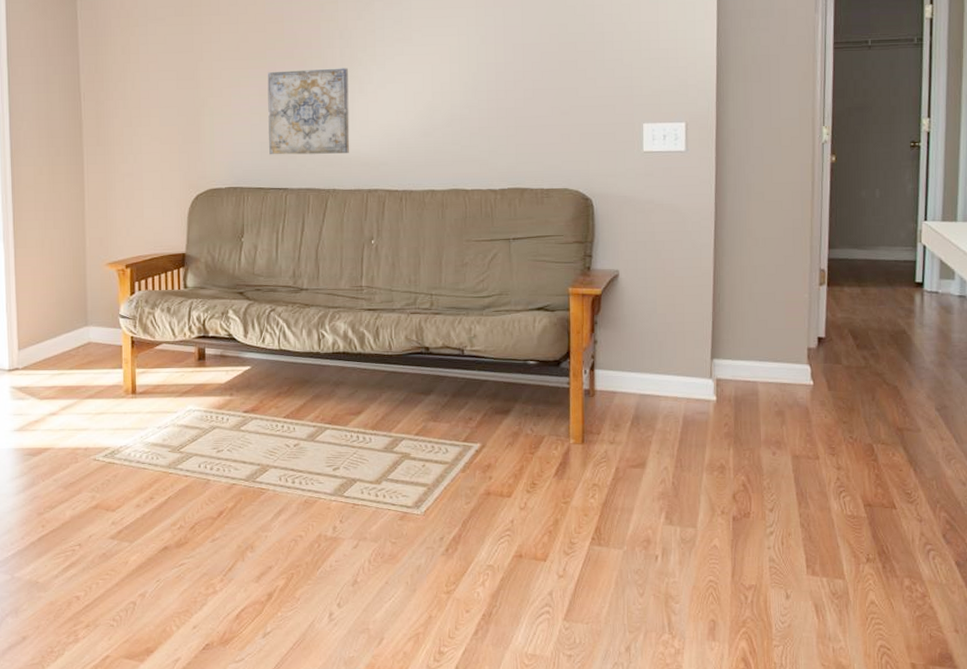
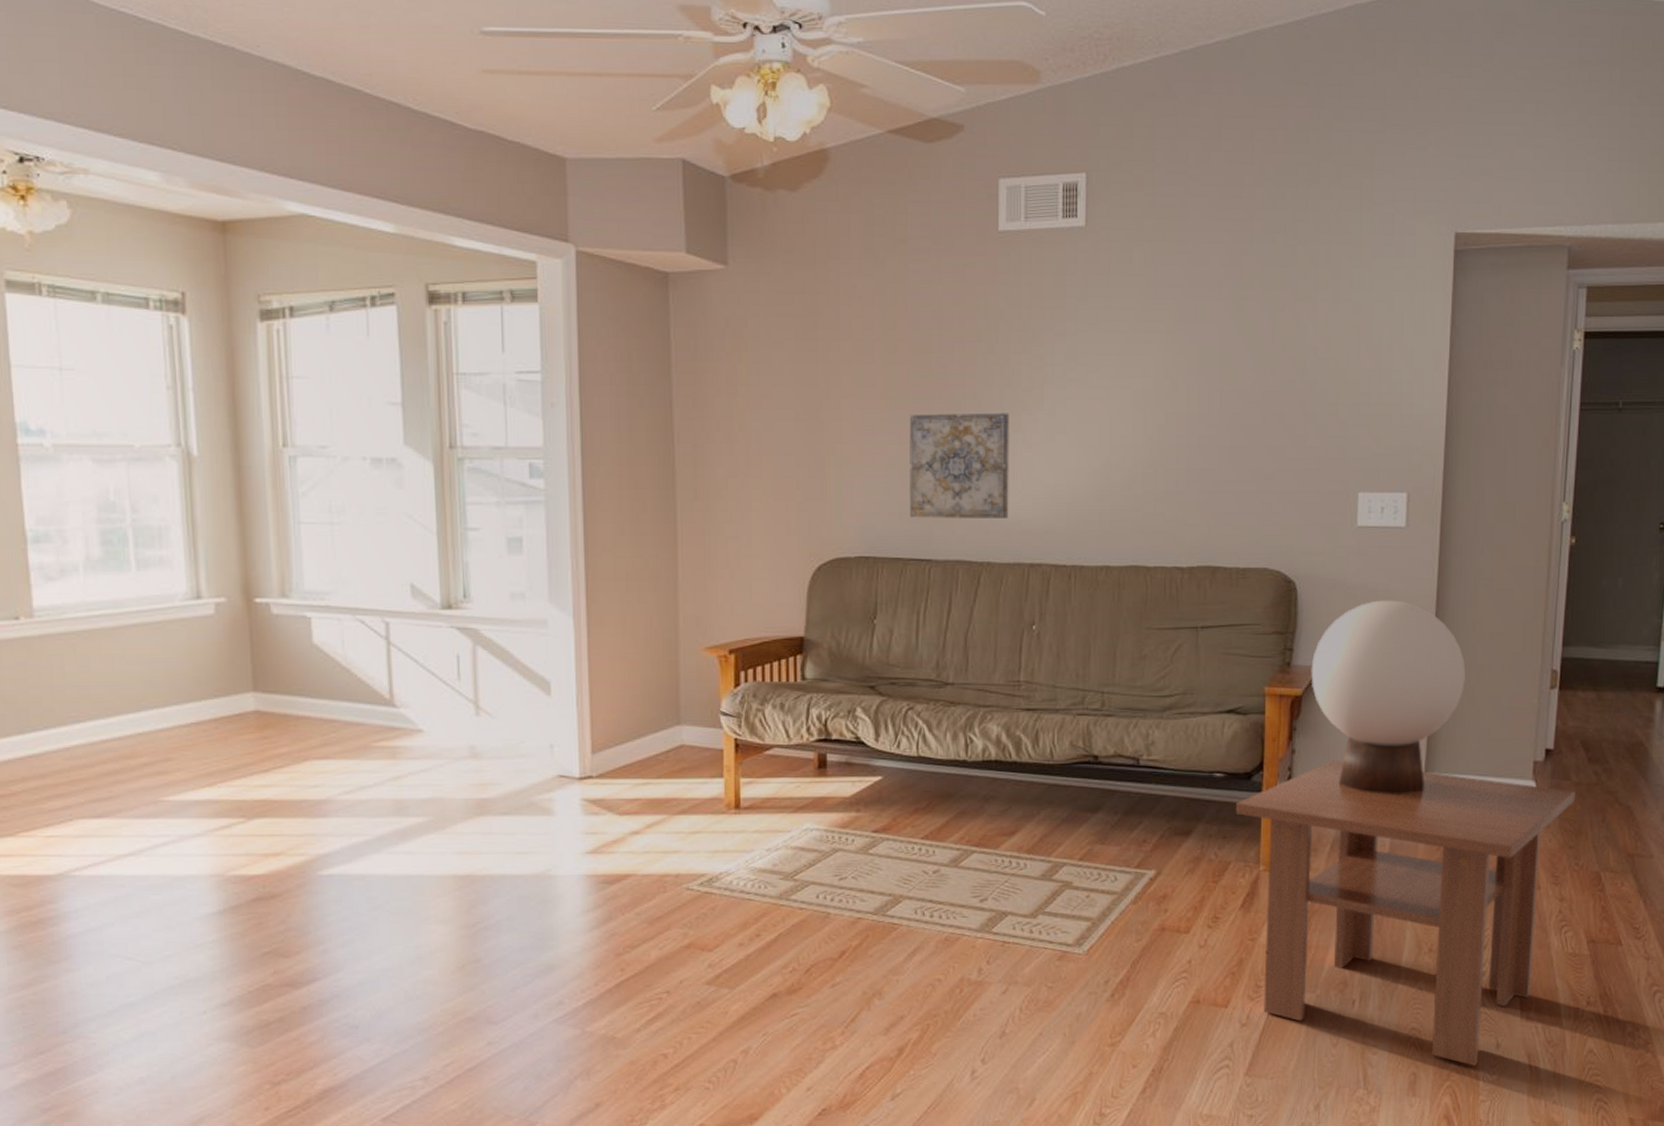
coffee table: none [548,348,847,615] -> present [1236,759,1576,1066]
table lamp: none [608,212,743,378] -> present [1311,600,1466,794]

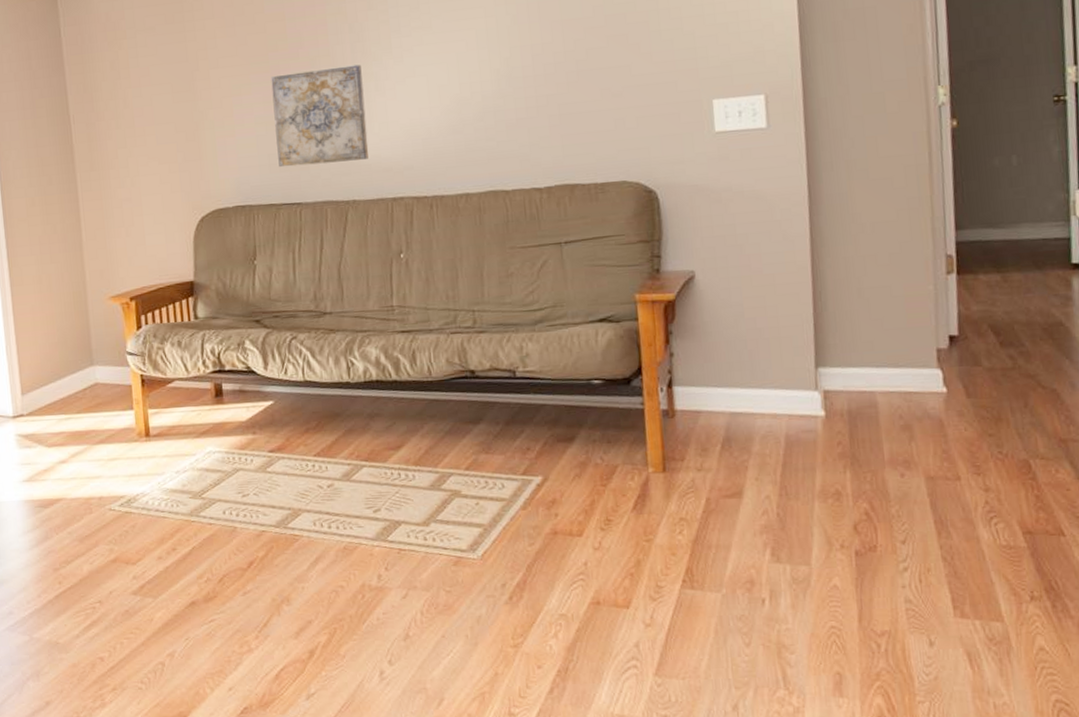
coffee table: present [1236,759,1576,1066] -> none [618,360,990,666]
table lamp: present [1311,600,1466,794] -> none [681,199,850,391]

